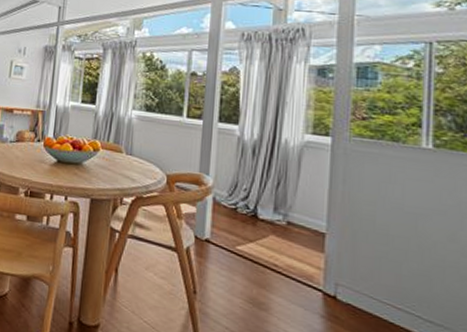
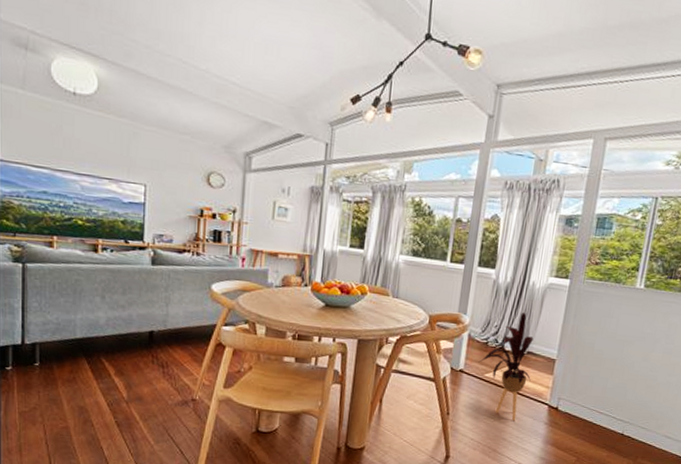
house plant: none [227,173,300,309] -> present [478,312,537,421]

